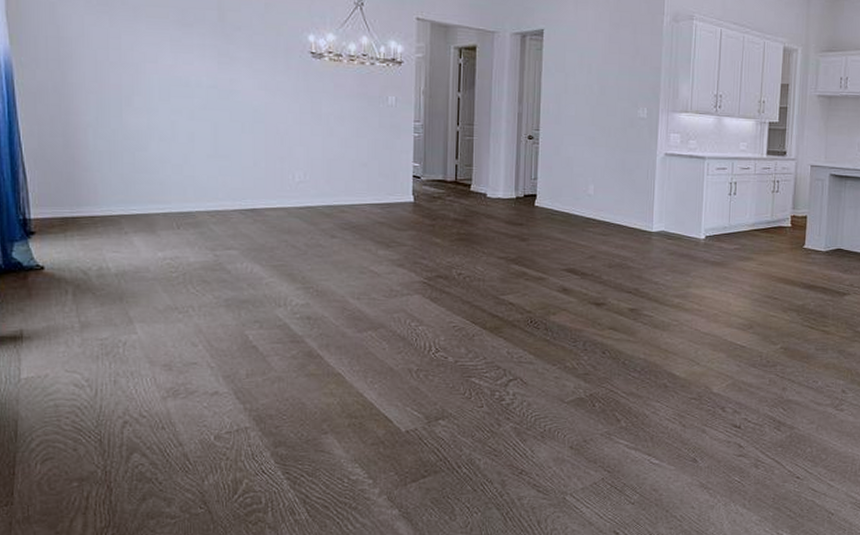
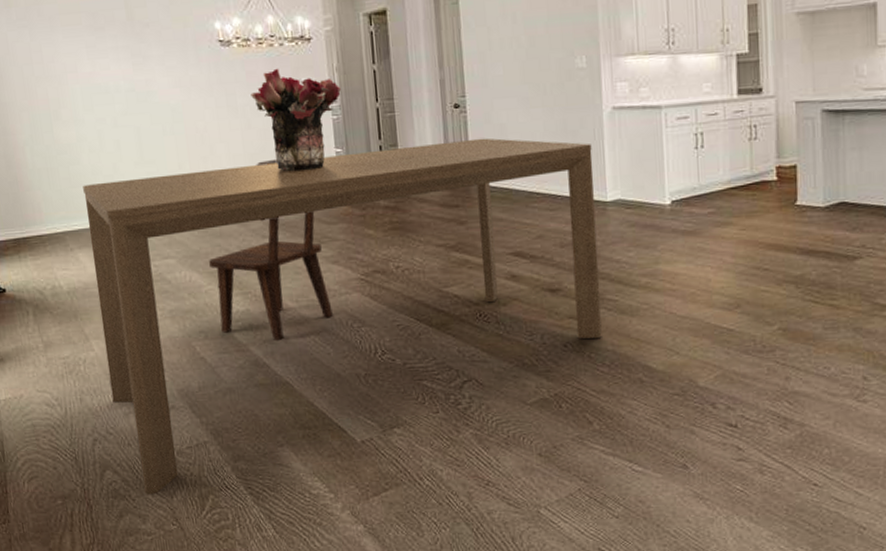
dining table: none [148,167,644,478] -> present [83,138,602,495]
dining chair: none [274,166,392,334] -> present [209,158,333,340]
bouquet: none [336,84,425,179] -> present [251,68,341,171]

